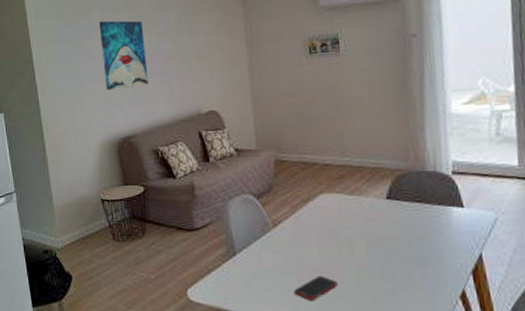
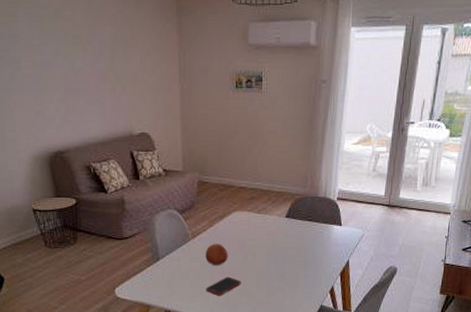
wall art: present [99,20,149,90] -> none [28,30,82,104]
fruit: none [289,234,318,262] -> present [205,244,228,266]

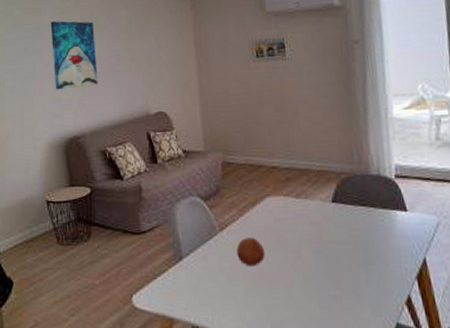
wall art: none [28,30,82,104] -> present [50,21,98,90]
cell phone: present [206,276,241,296] -> none [240,280,285,307]

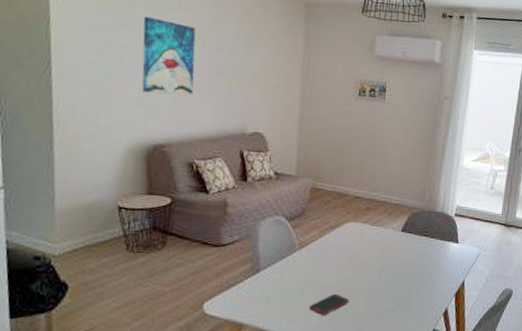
fruit: present [236,238,265,267] -> none [312,256,337,281]
cell phone: none [240,280,285,307] -> present [309,293,349,315]

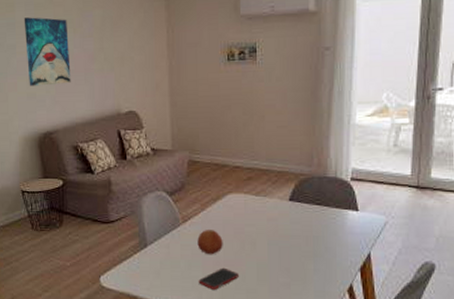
fruit: none [312,256,337,281] -> present [197,230,223,255]

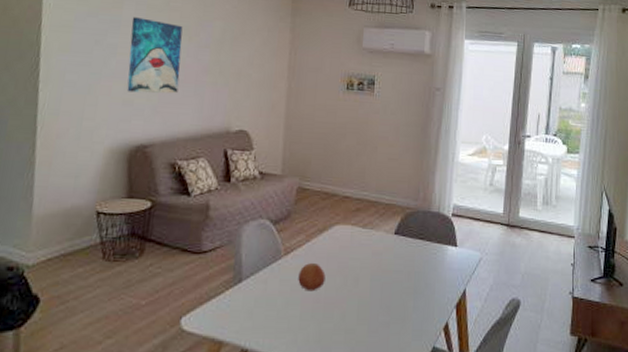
cell phone: present [198,267,239,290] -> none [295,305,339,331]

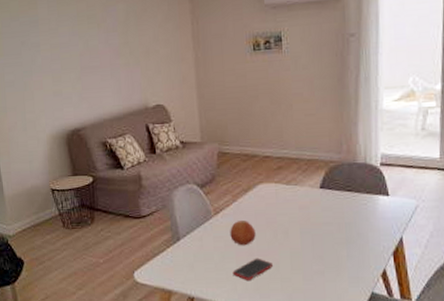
wall art: present [127,17,183,94] -> none [46,14,97,84]
cell phone: none [295,305,339,331] -> present [232,258,273,280]

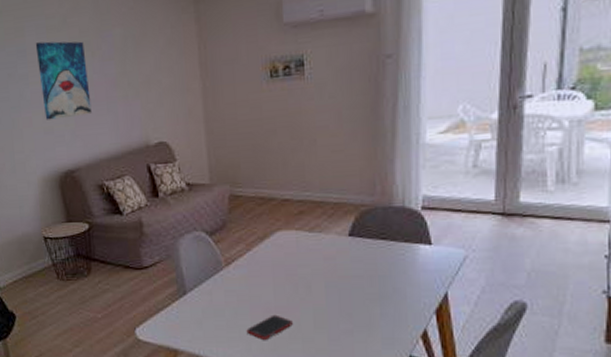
wall art: none [46,14,97,84] -> present [35,41,92,120]
fruit: present [230,221,256,246] -> none [243,273,273,301]

